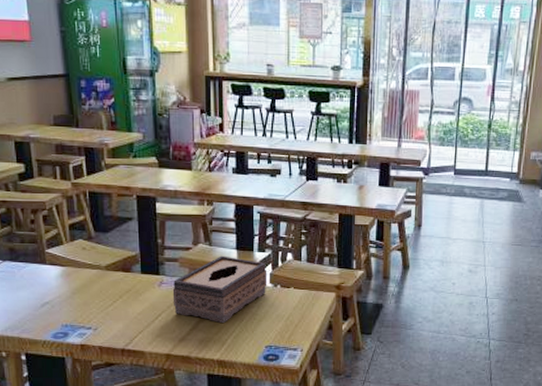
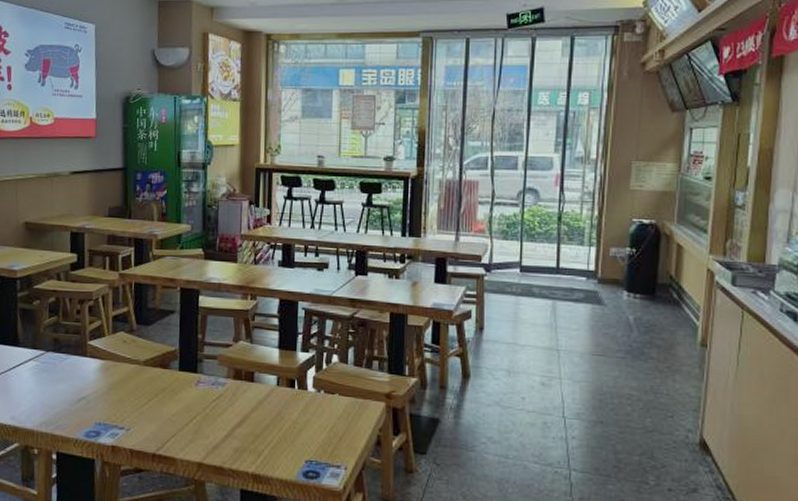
tissue box: present [172,255,267,324] -> none [209,354,311,432]

